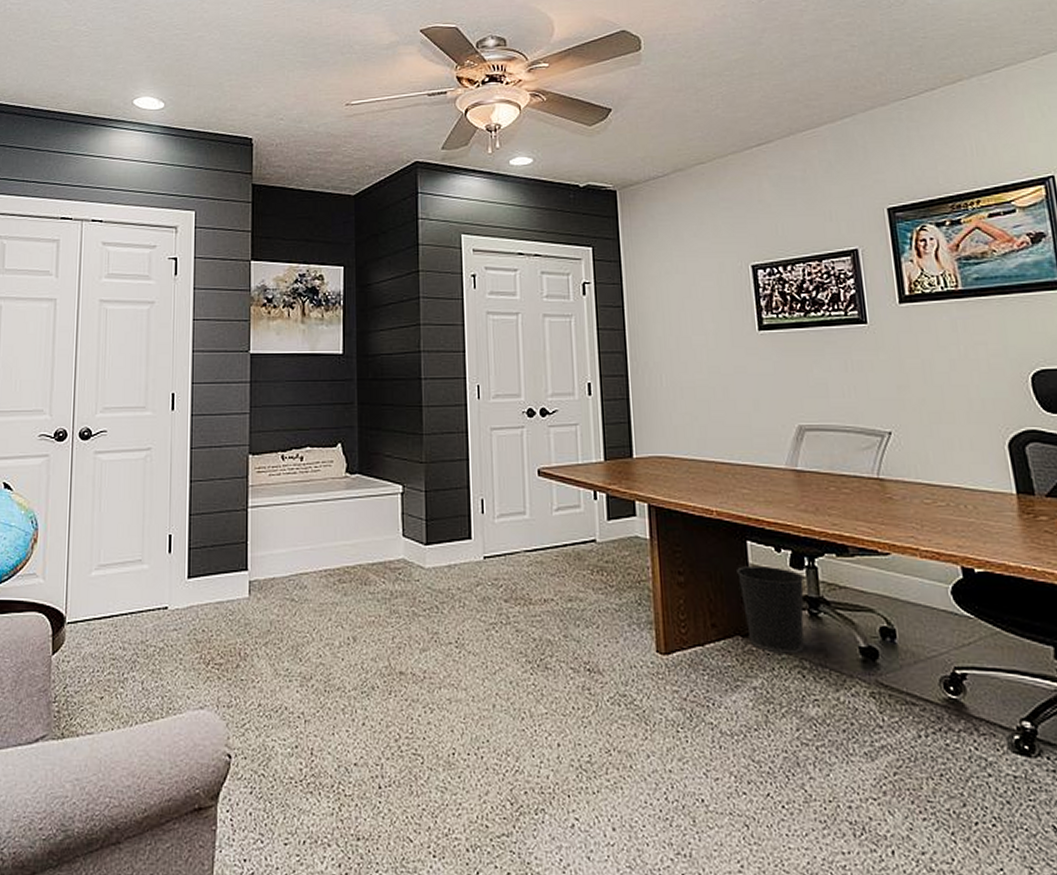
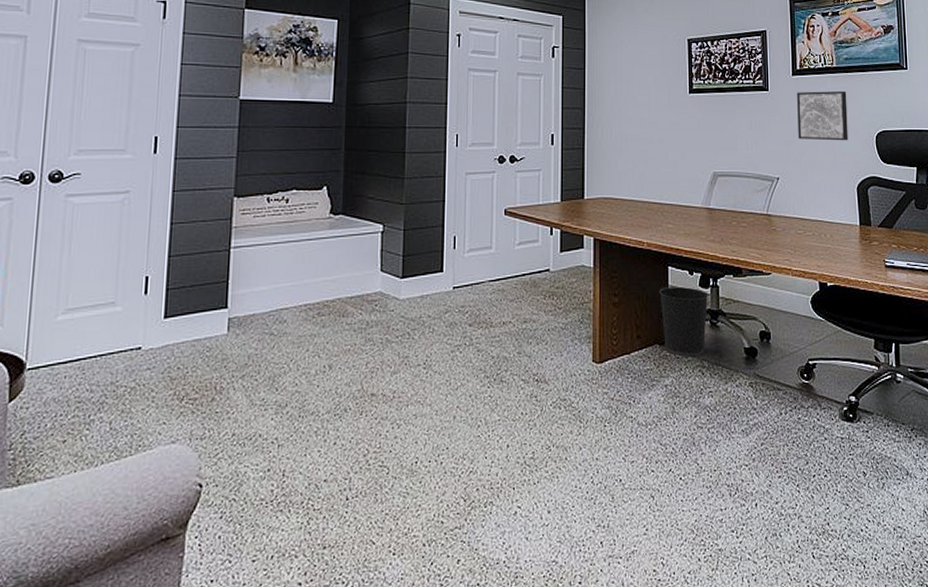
wall art: none [908,319,990,385] -> present [797,90,848,141]

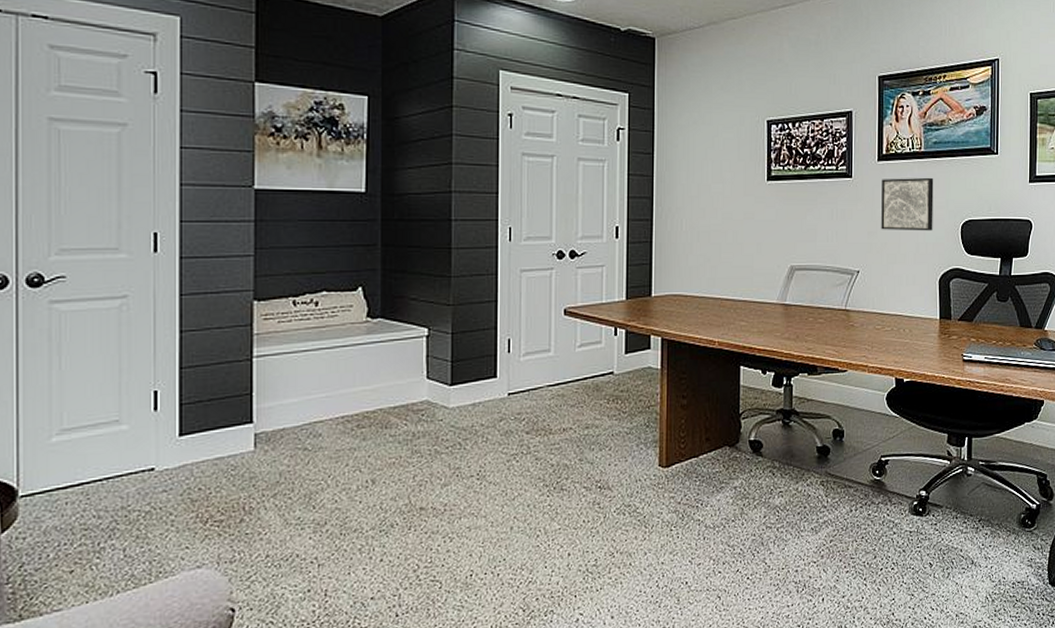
wastebasket: present [659,287,709,357] -> none [730,387,782,458]

